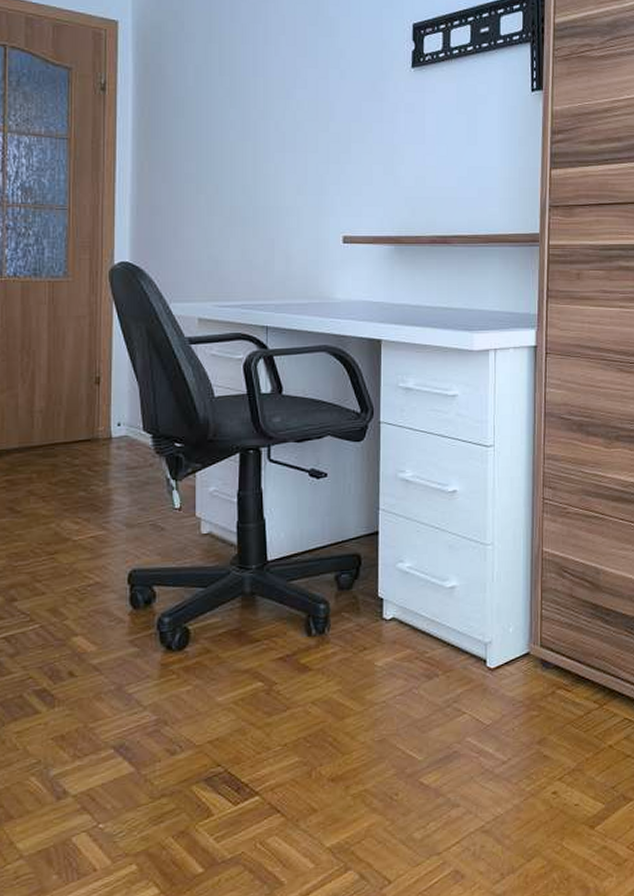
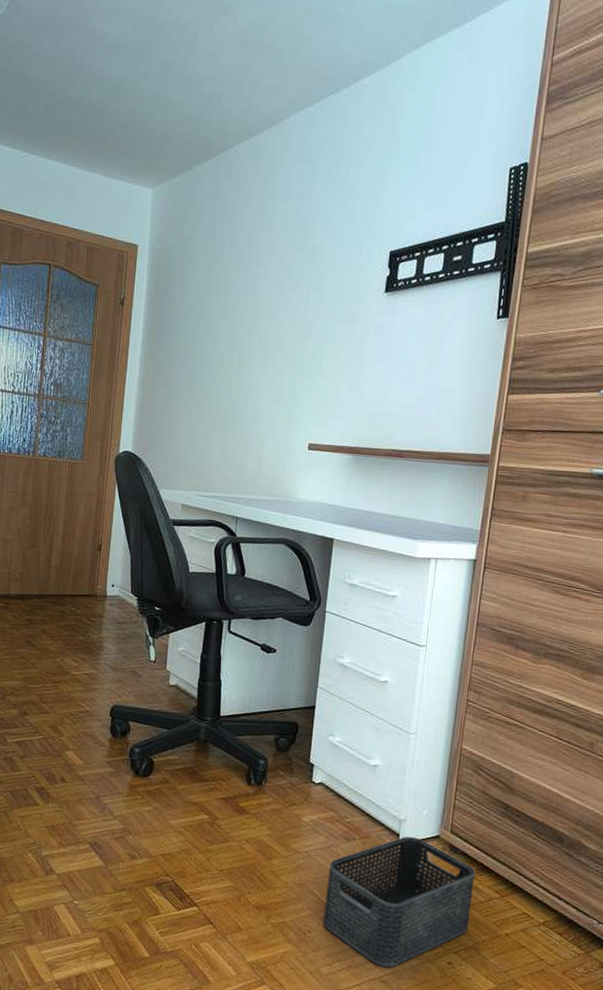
storage bin: none [410,659,571,815] -> present [322,836,475,968]

